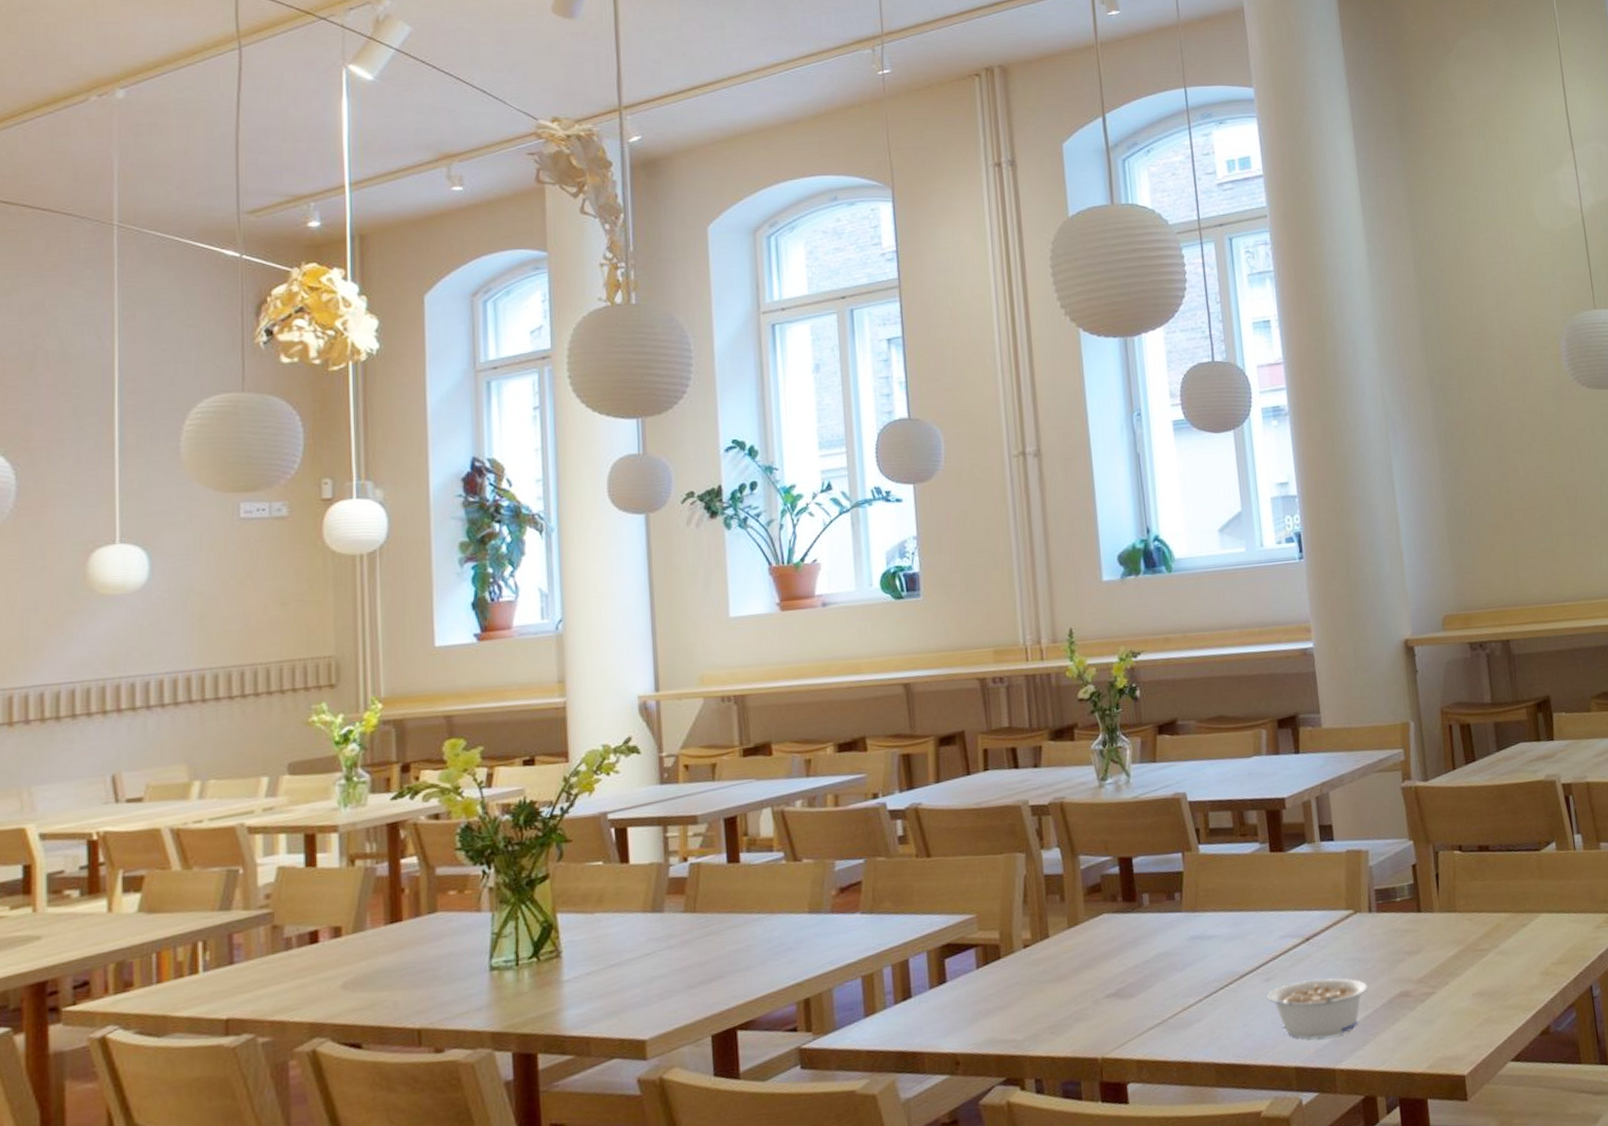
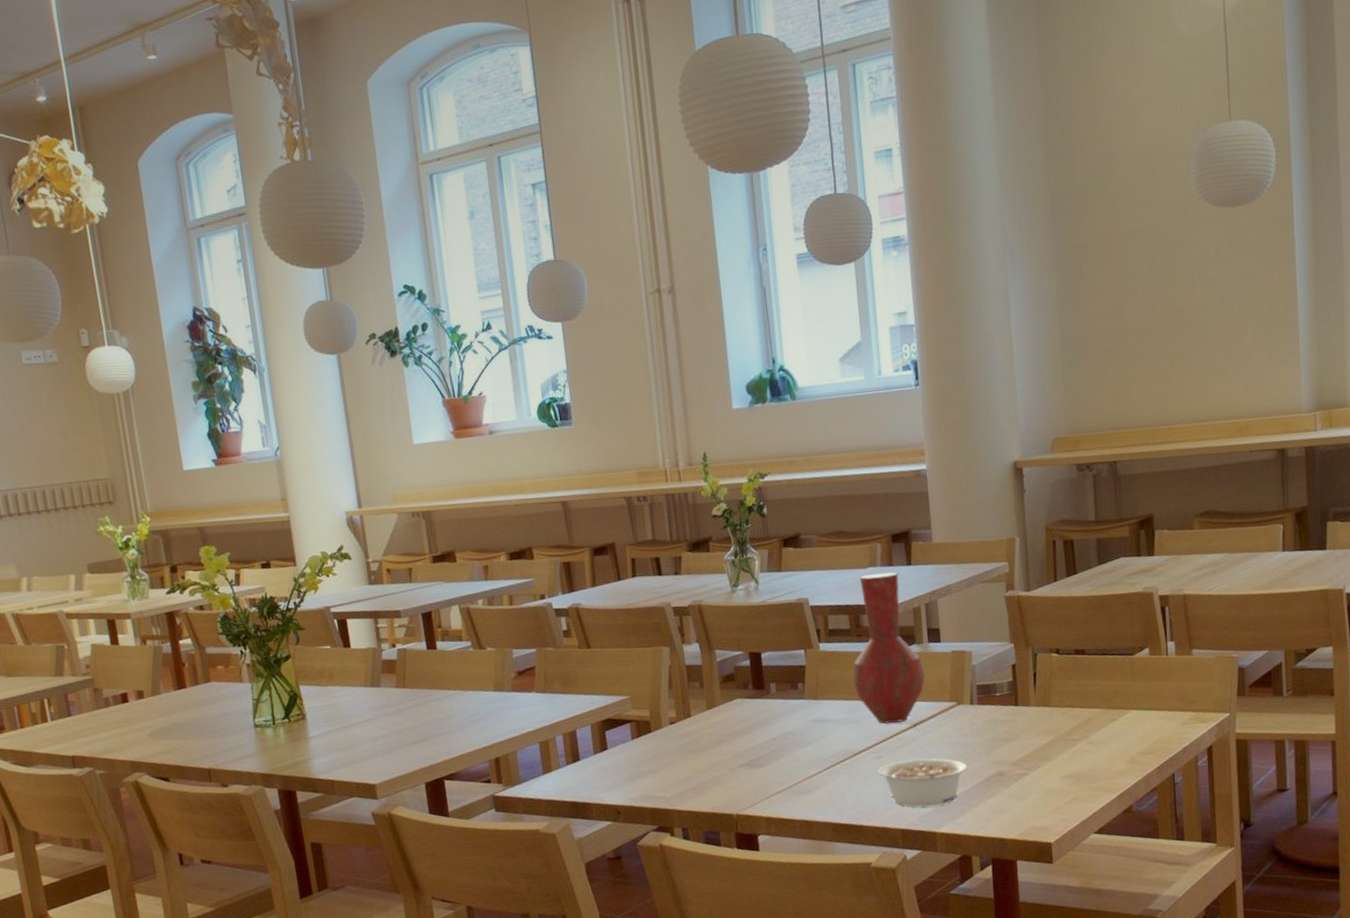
vase: none [1237,761,1318,939] -> present [853,572,925,724]

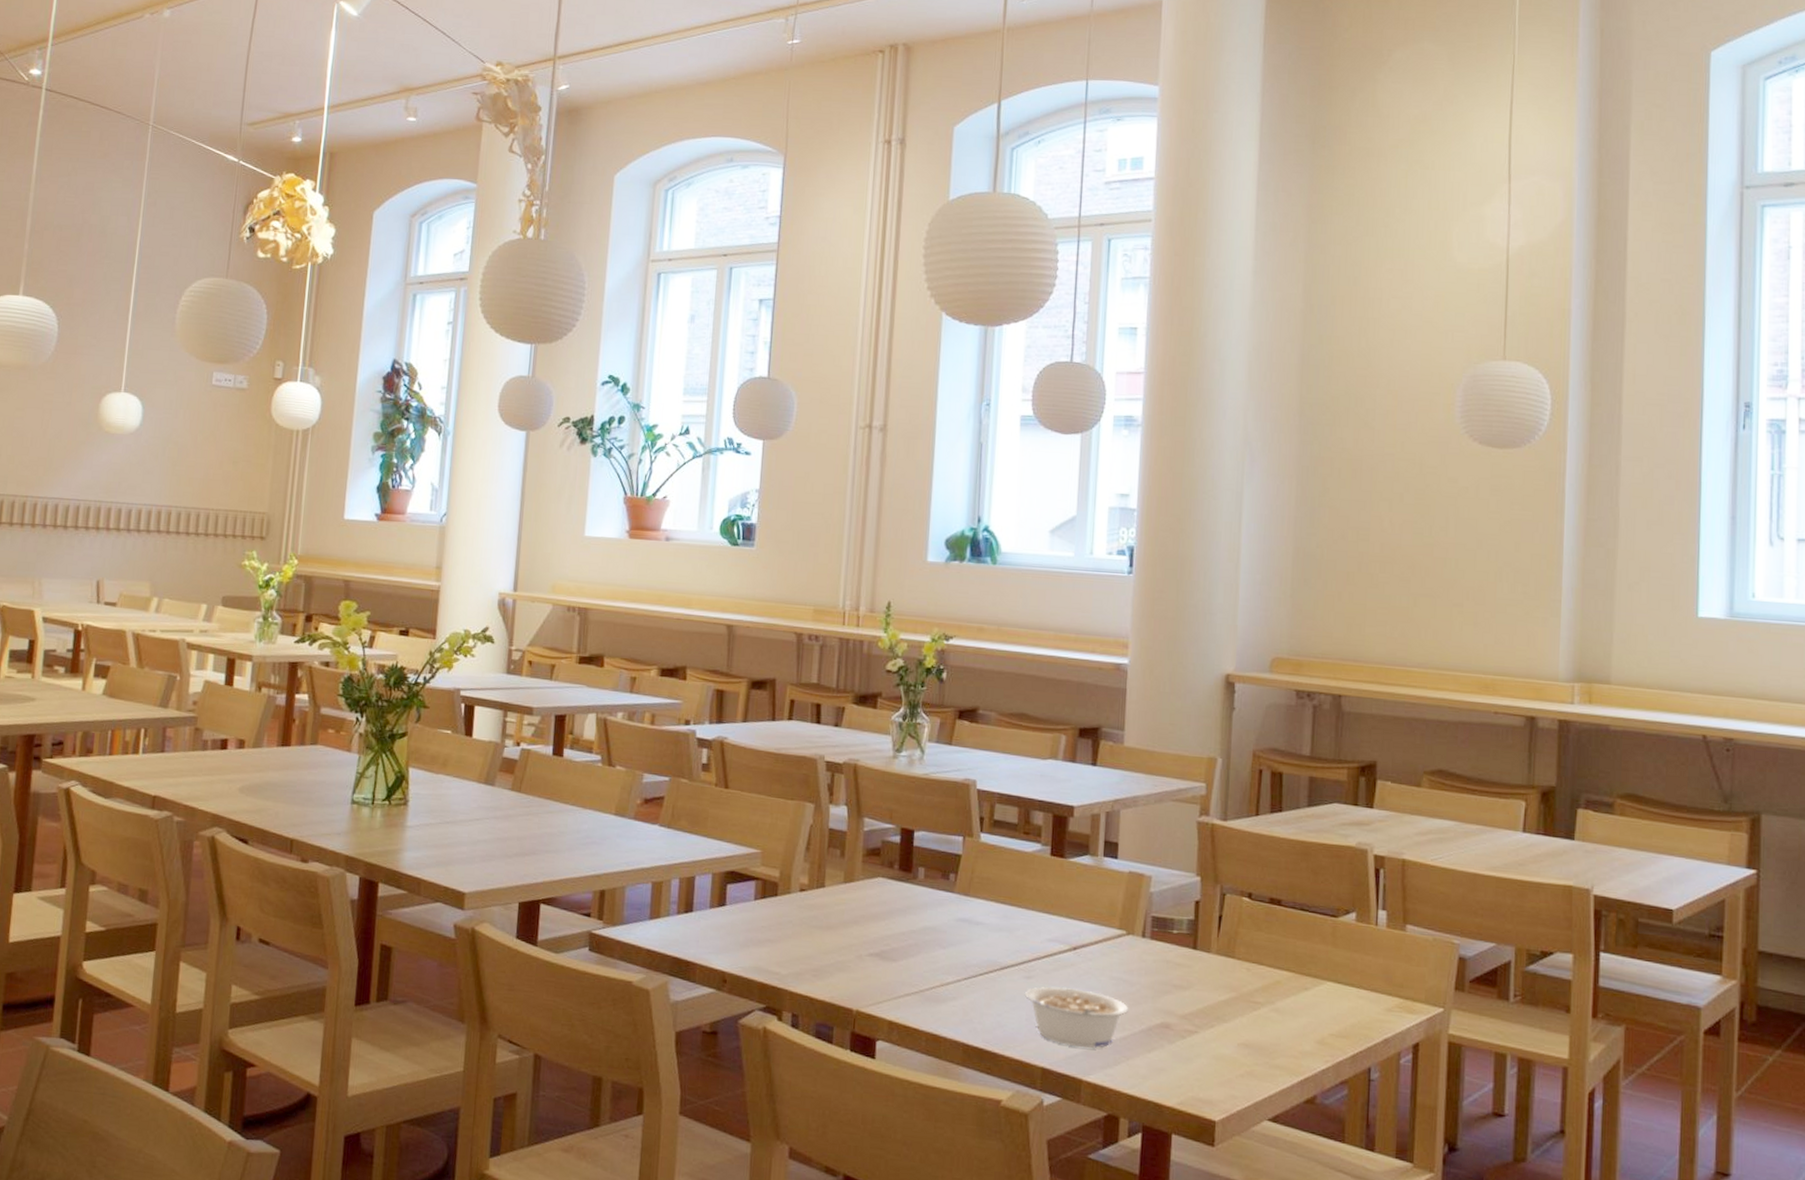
vase: present [853,572,925,724] -> none [1012,767,1095,941]

